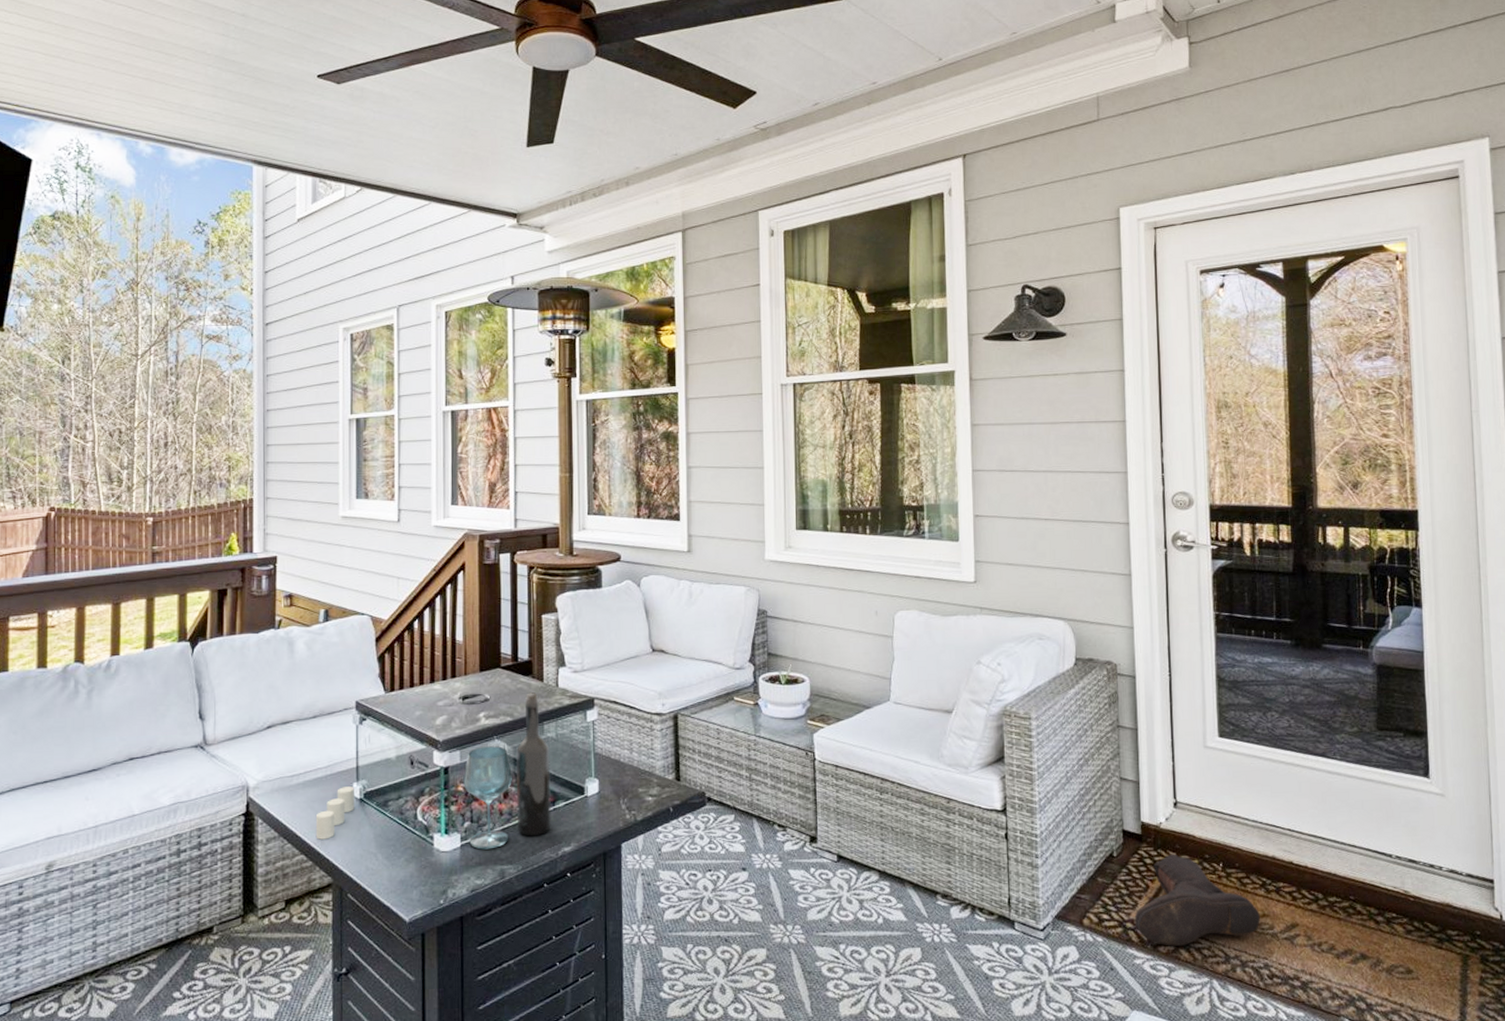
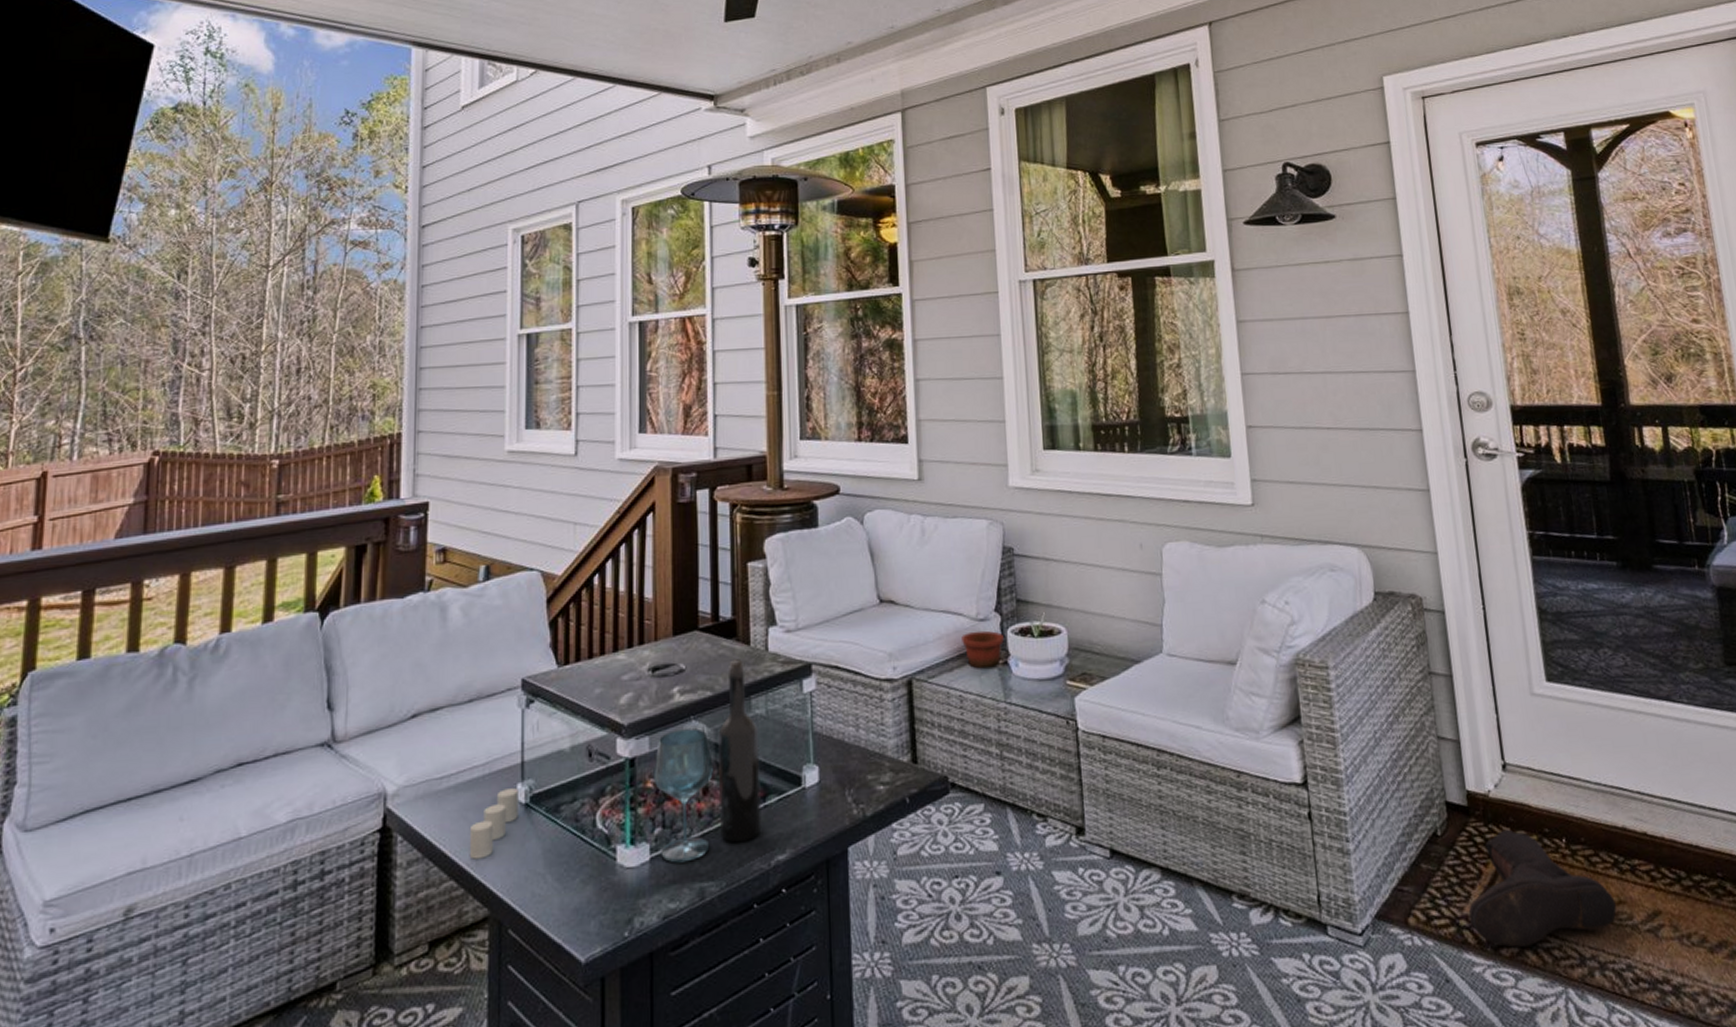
pot: none [720,677,757,709] -> present [961,630,1005,670]

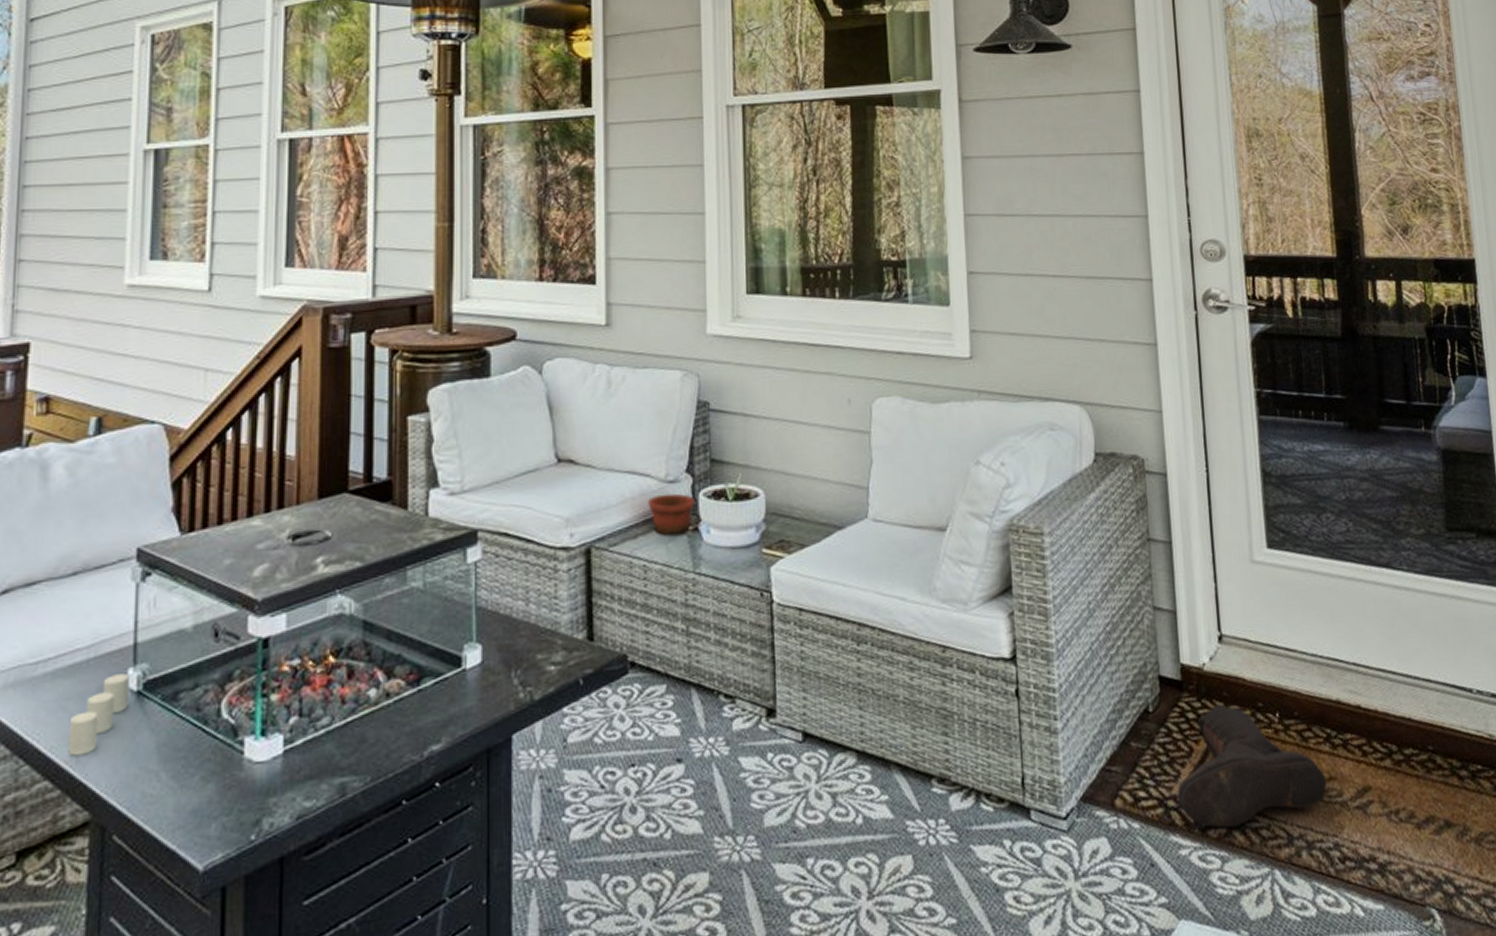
wine glass: present [653,728,715,863] -> none [290,604,362,756]
wine bottle: present [718,659,762,843] -> none [365,525,415,732]

